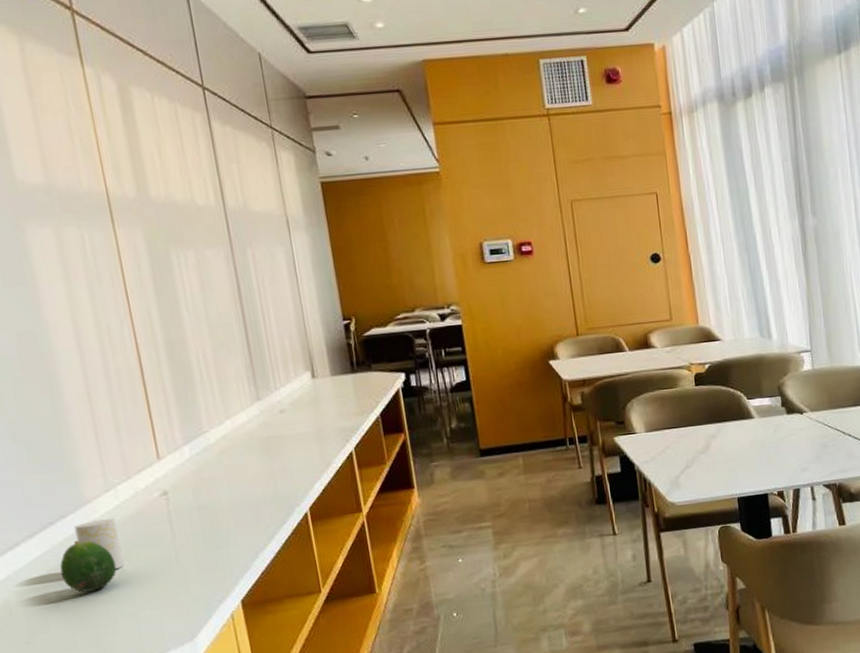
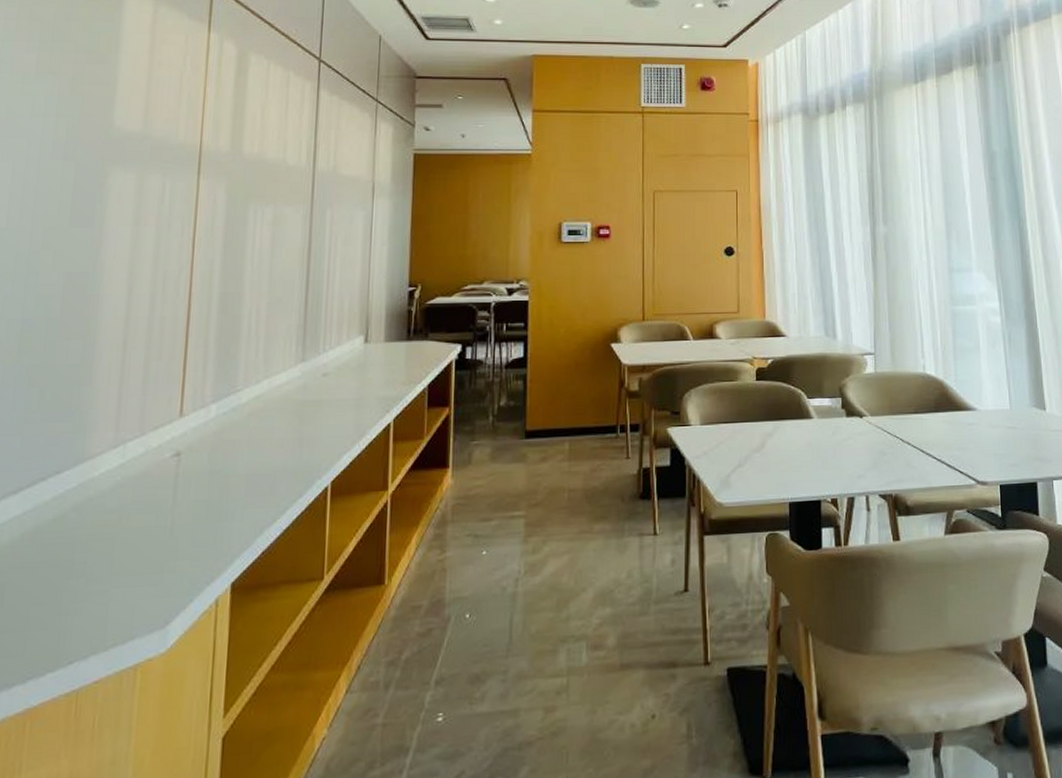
fruit: present [60,540,117,592] -> none [35,500,102,562]
cup: present [74,518,125,570] -> none [65,478,116,538]

